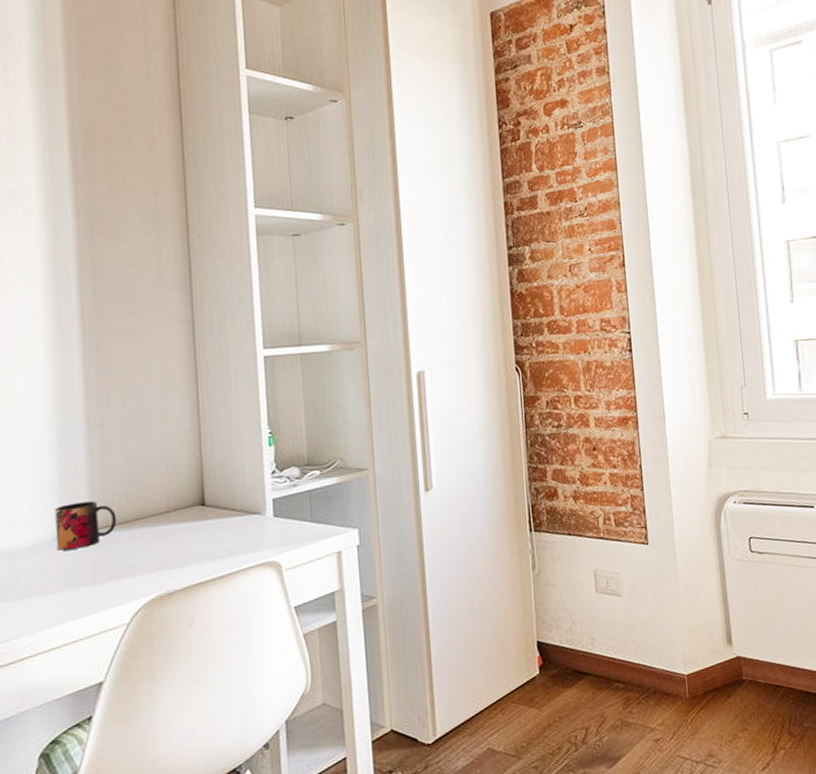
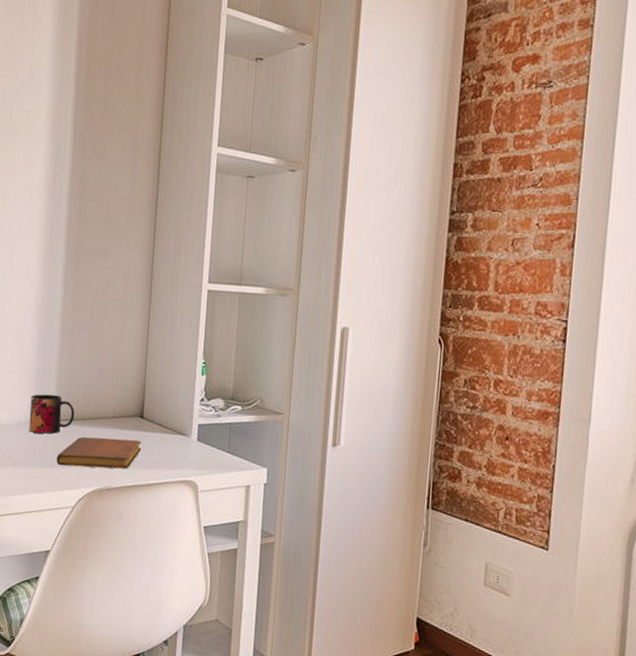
notebook: none [98,531,207,581] -> present [56,436,142,469]

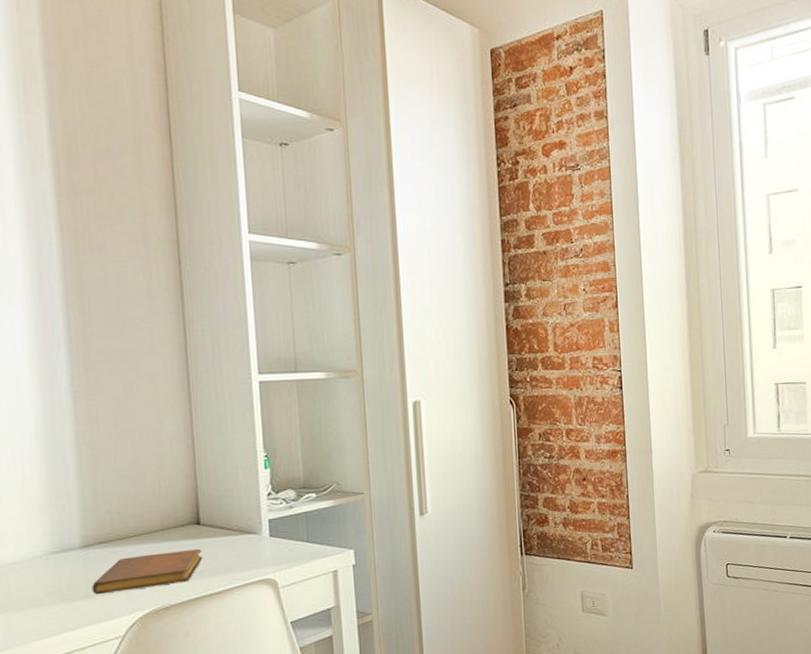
mug: present [29,394,75,434] -> none [45,518,110,565]

